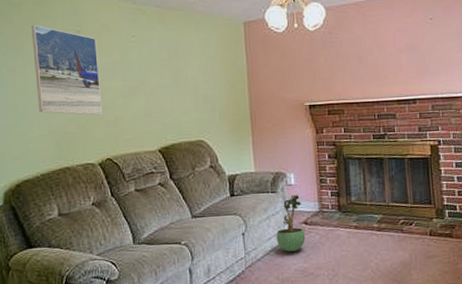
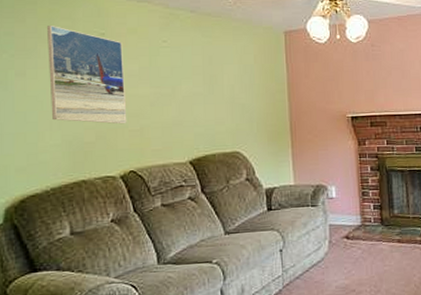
potted plant: present [276,194,306,252] -> none [316,207,347,268]

